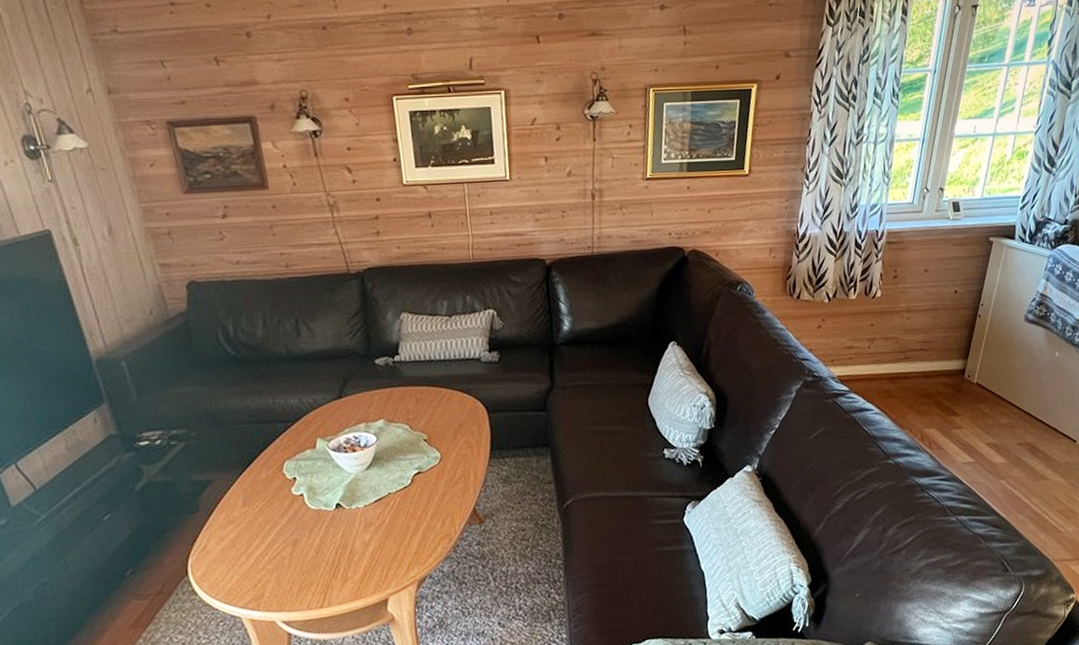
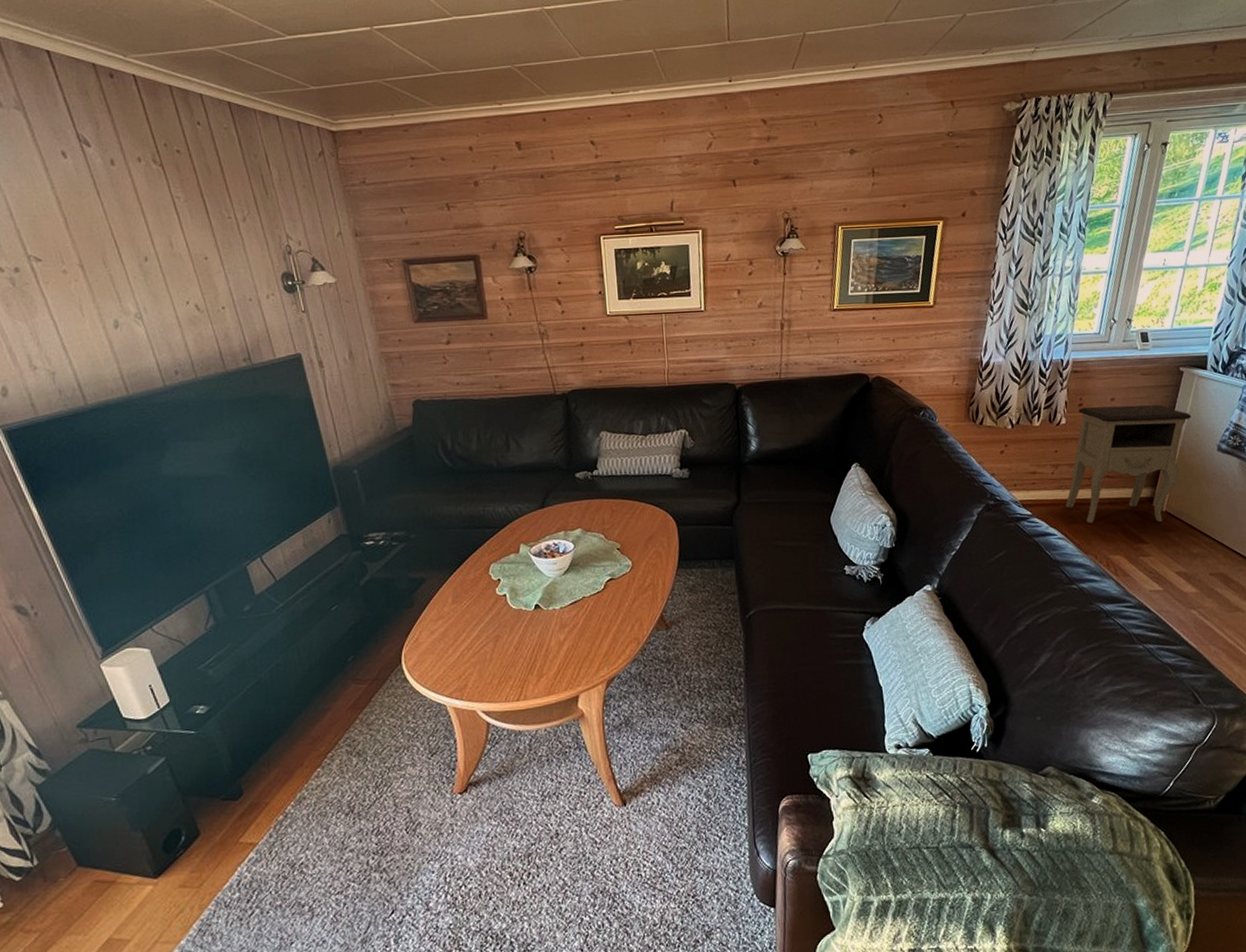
nightstand: none [882,275,1000,397] -> present [1066,405,1191,523]

